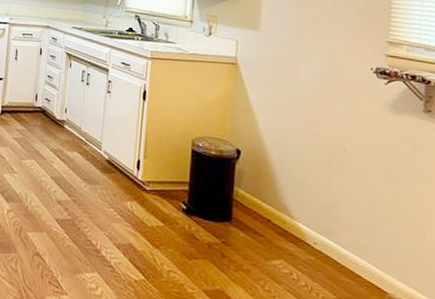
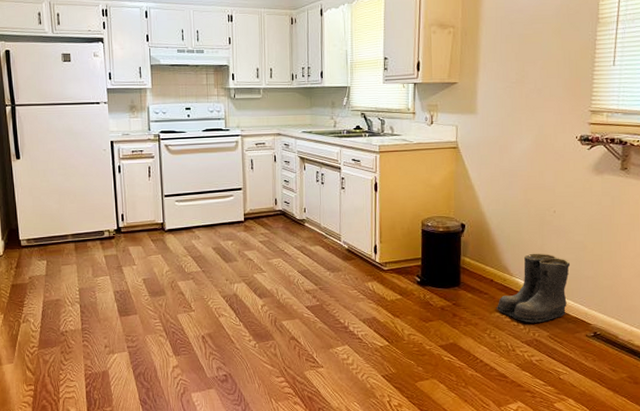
boots: none [272,195,363,282] -> present [496,253,571,323]

